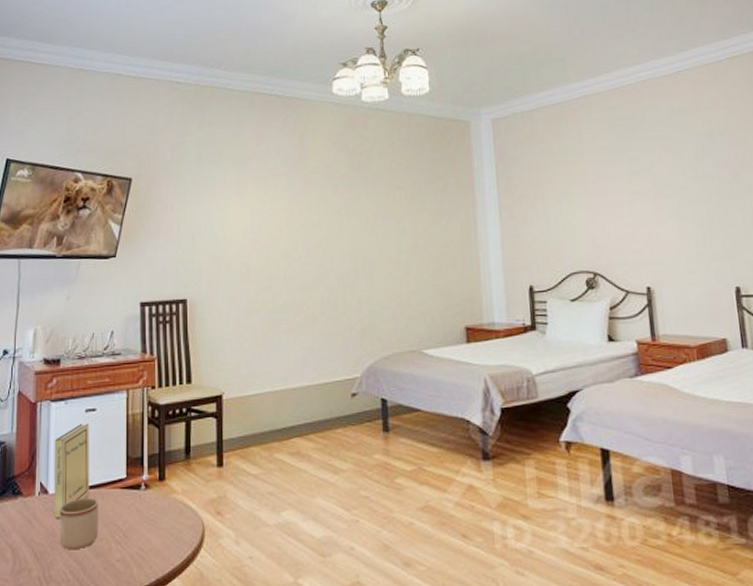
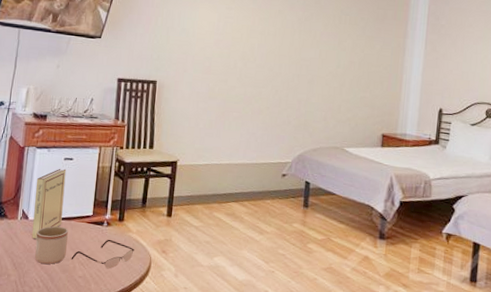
eyeglasses: none [105,506,182,545] -> present [71,239,134,269]

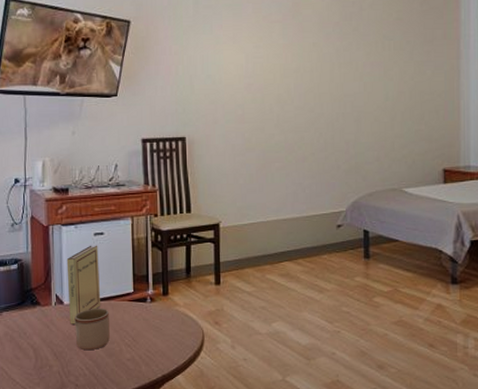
eyeglasses: present [71,239,134,269] -> none [116,316,184,348]

